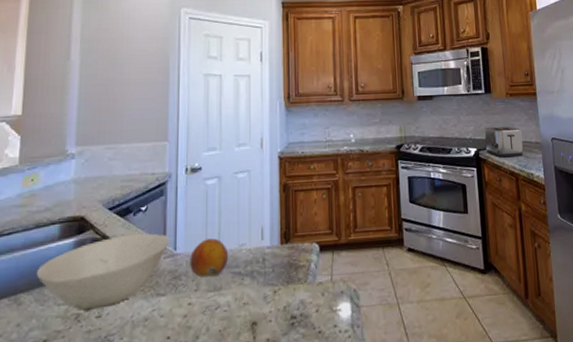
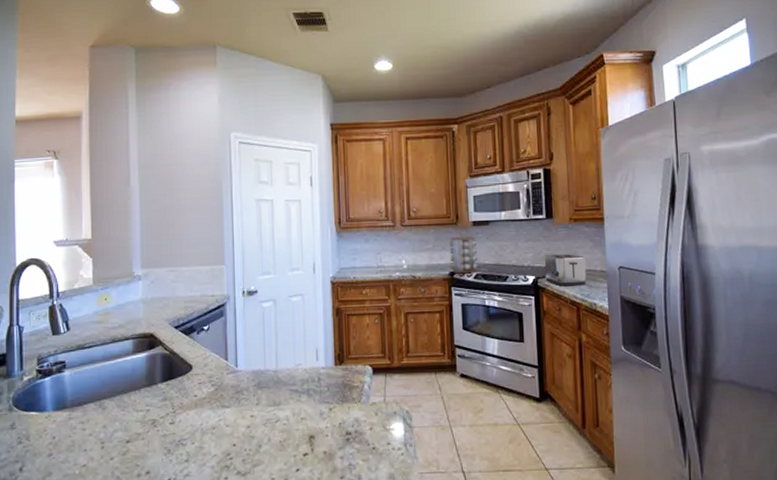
bowl: present [36,233,171,310] -> none [115,351,232,417]
fruit: present [190,238,229,278] -> none [250,358,286,393]
spice rack: none [396,106,423,147] -> present [450,232,478,274]

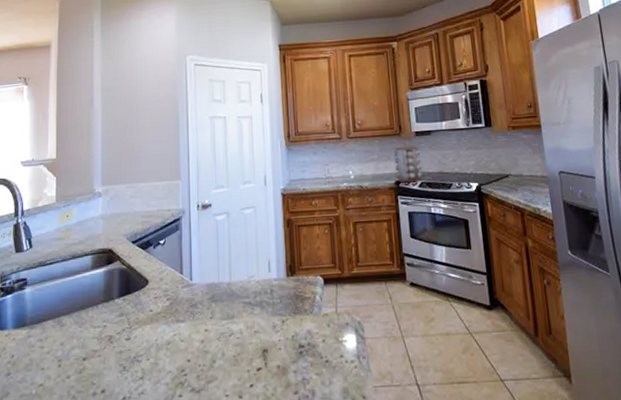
toaster: present [544,253,586,287] -> none [485,160,529,193]

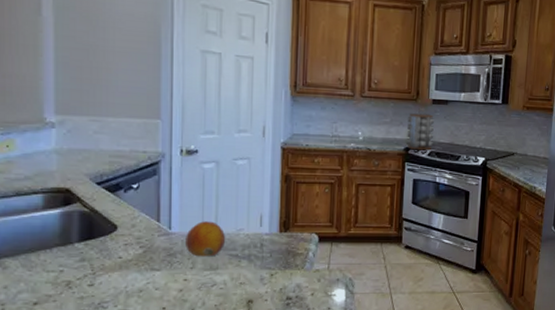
fruit: none [205,270,240,306] -> present [185,221,226,257]

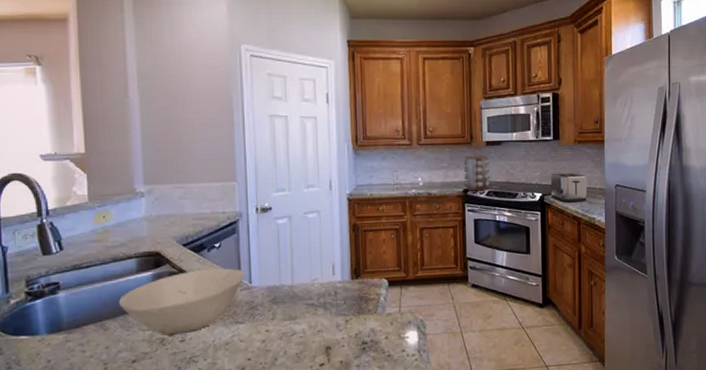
bowl: none [20,211,165,278] -> present [118,268,246,335]
fruit: present [185,221,226,257] -> none [265,273,302,308]
toaster: none [494,138,532,170] -> present [550,172,587,203]

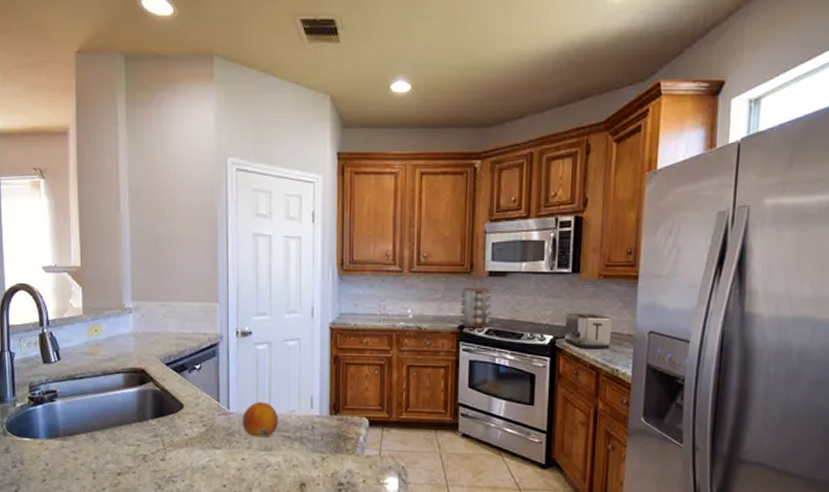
bowl: present [118,268,246,335] -> none [106,390,224,453]
fruit: none [265,273,302,308] -> present [242,402,279,437]

